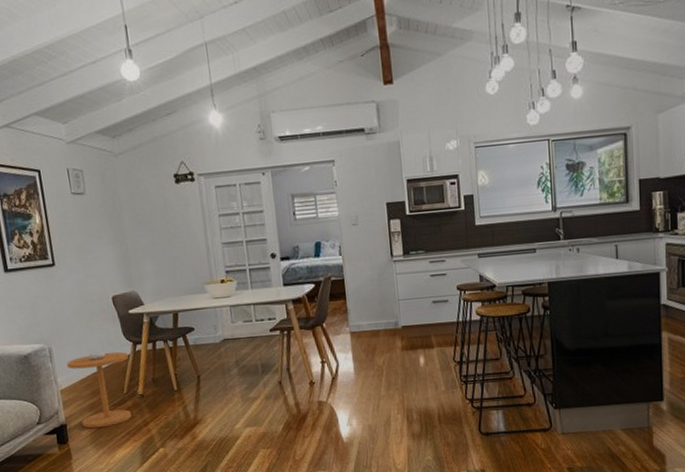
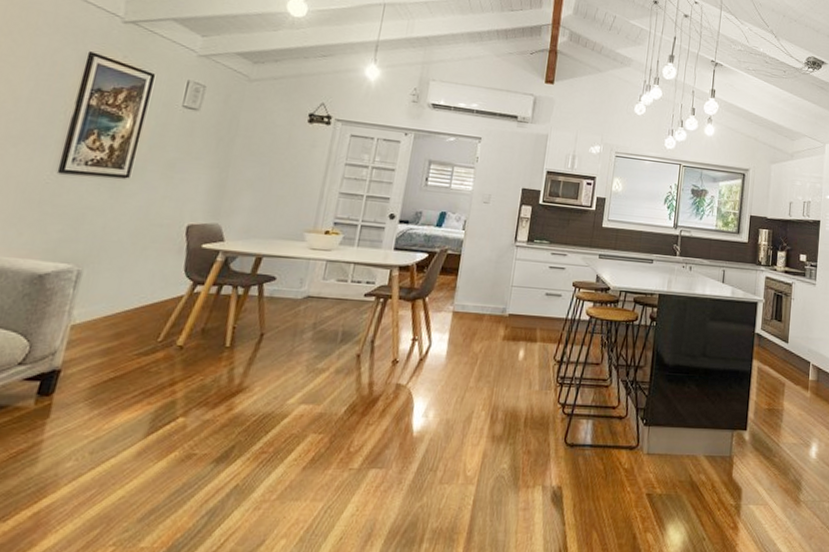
side table: present [66,351,132,429] -> none [83,285,182,381]

